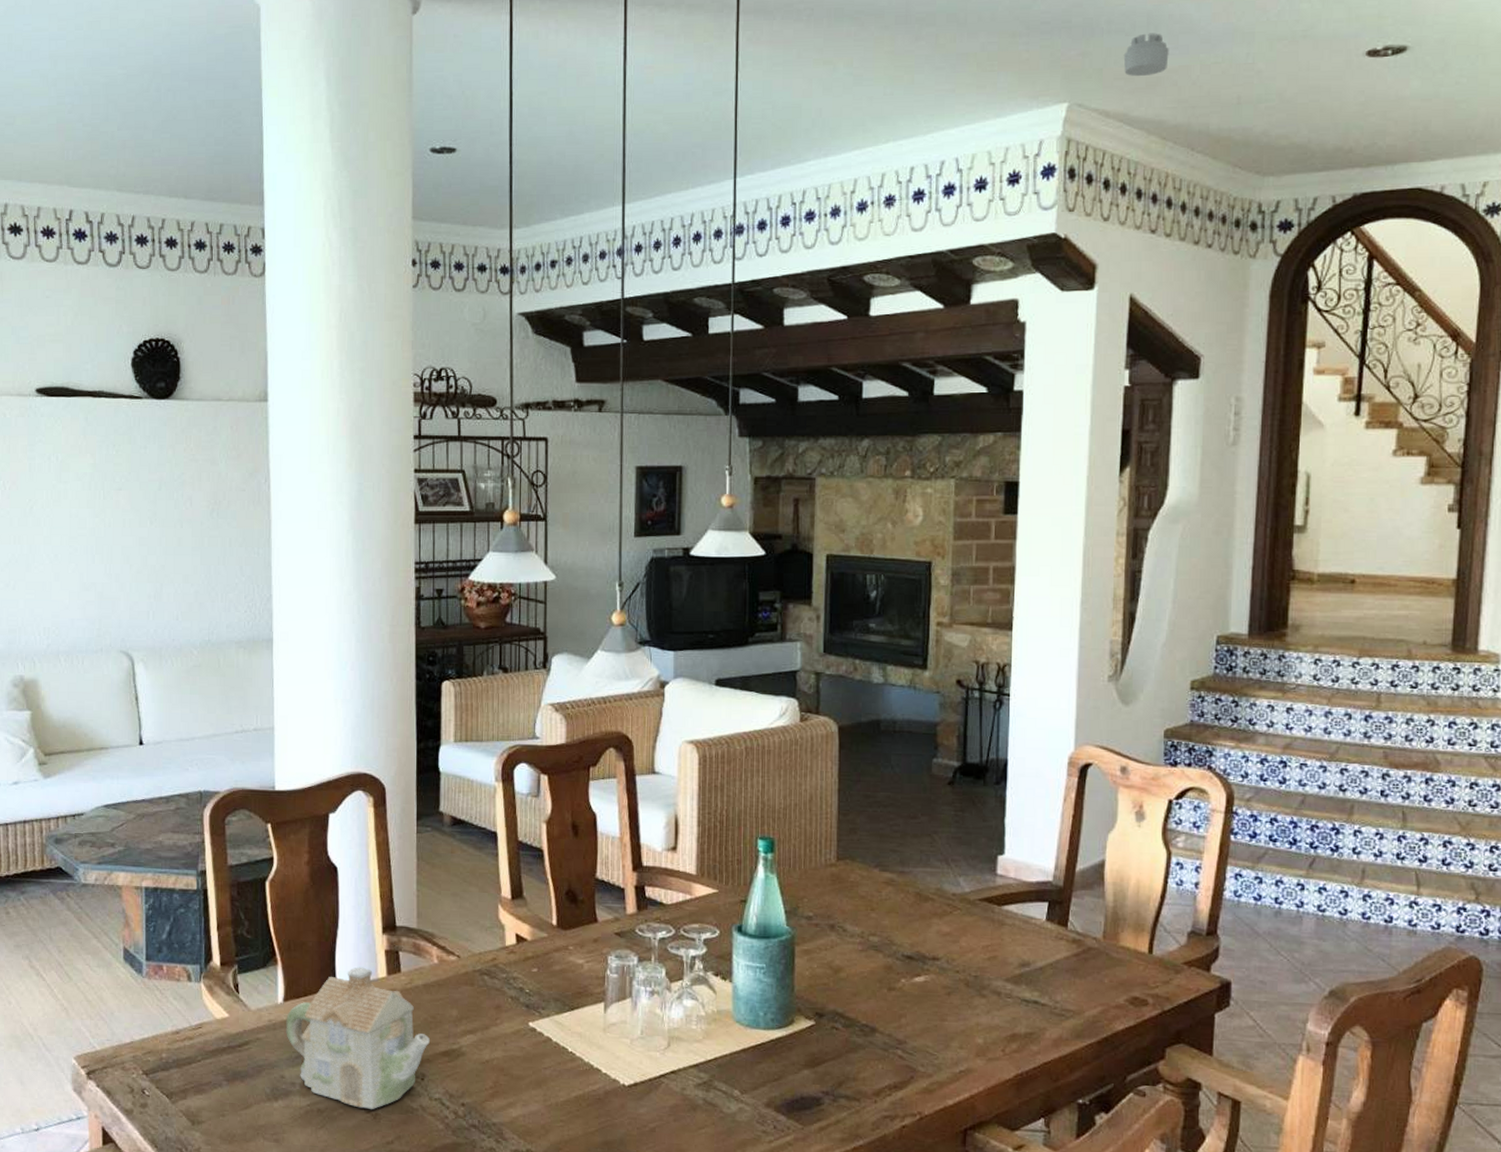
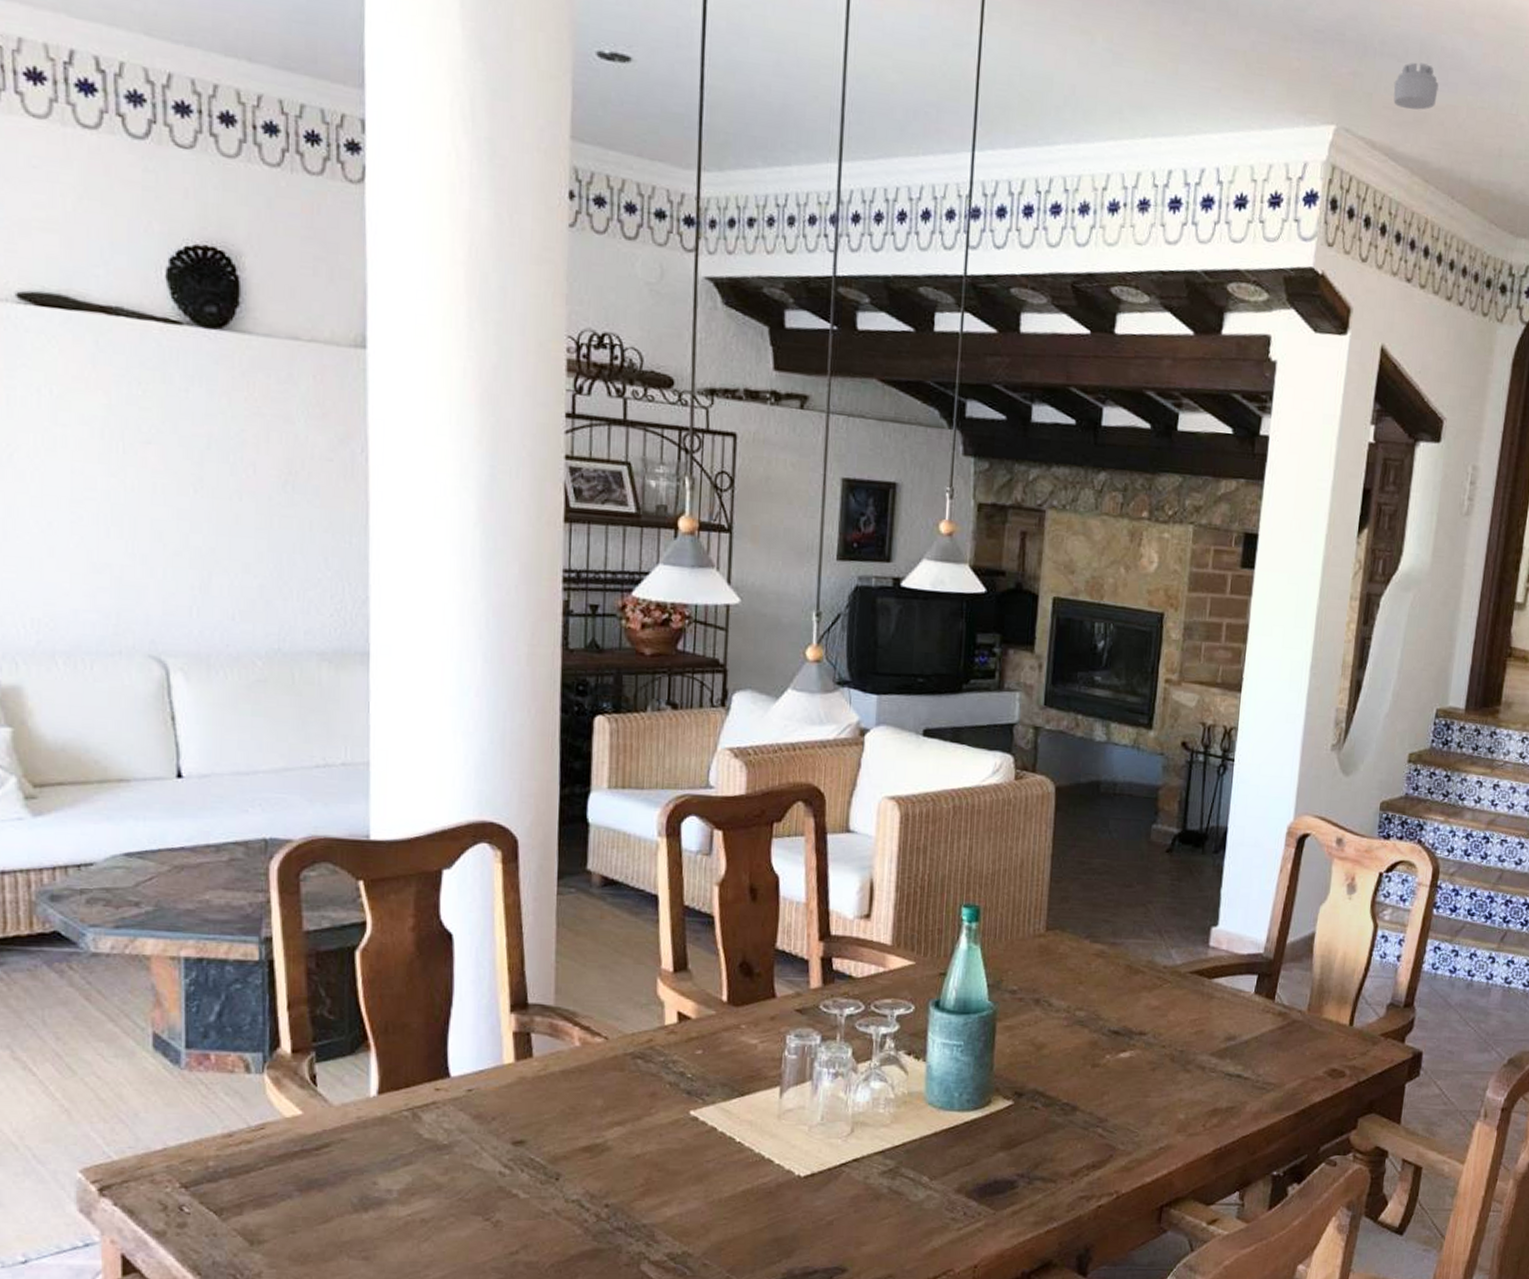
teapot: present [286,967,430,1110] -> none [380,1052,567,1217]

